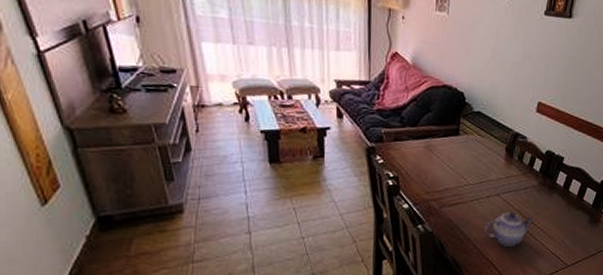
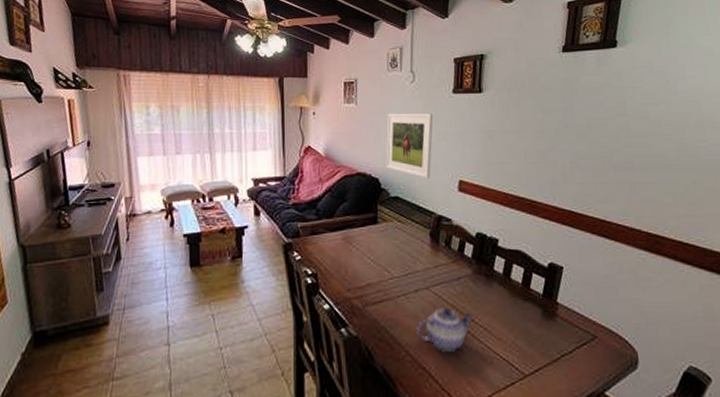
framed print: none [472,27,523,97] -> present [386,113,433,178]

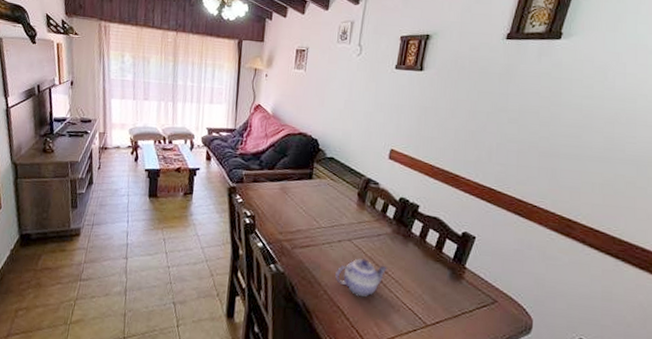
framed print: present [386,113,433,178] -> none [326,82,374,144]

